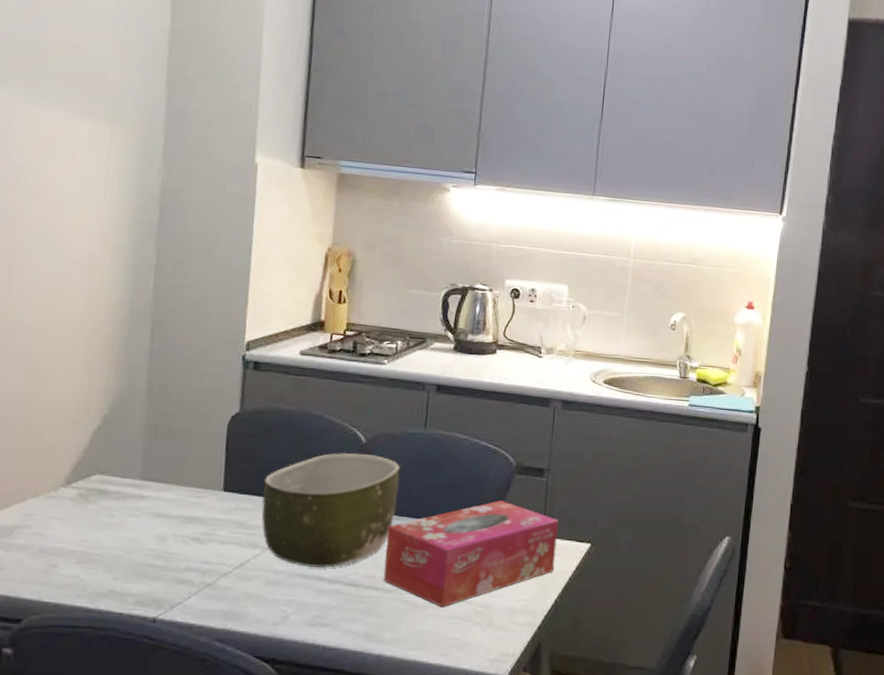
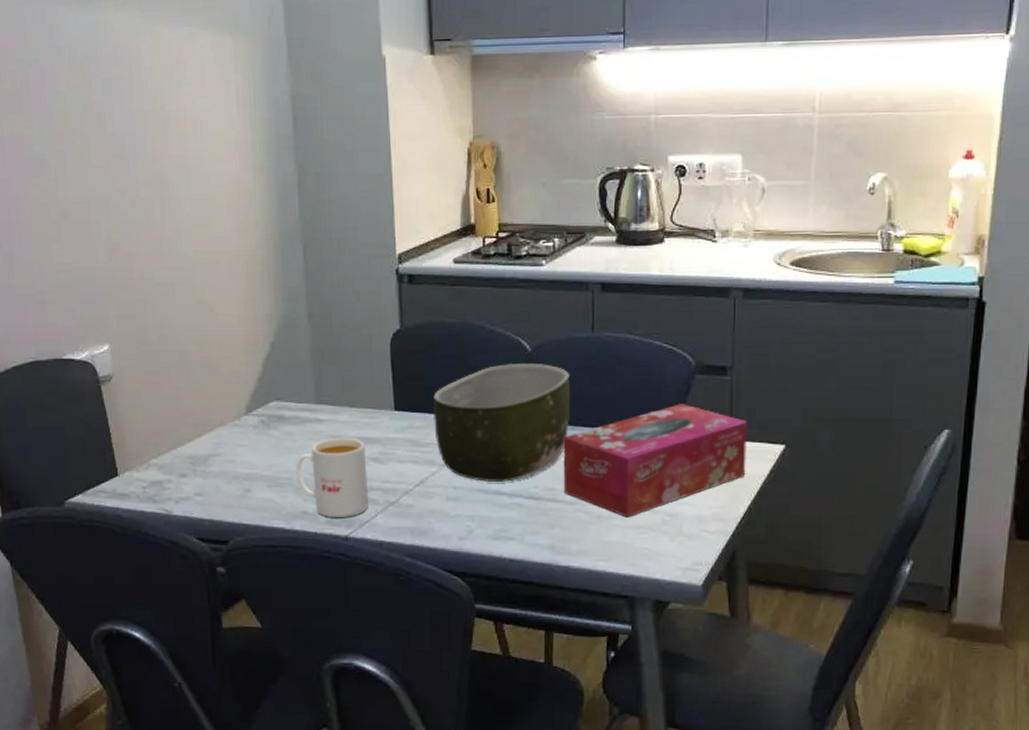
mug: none [109,515,188,598] -> present [296,437,369,517]

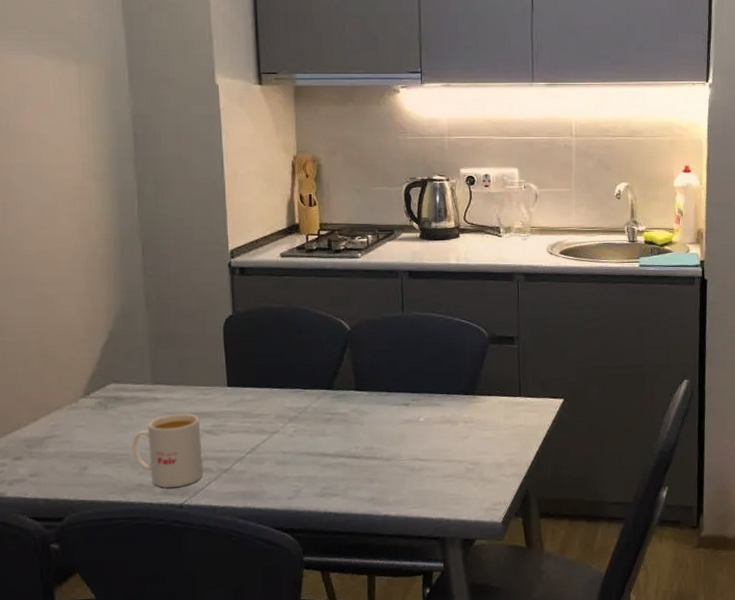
bowl: present [432,364,571,482] -> none [262,340,386,446]
tissue box: present [563,404,747,518] -> none [379,369,534,469]

